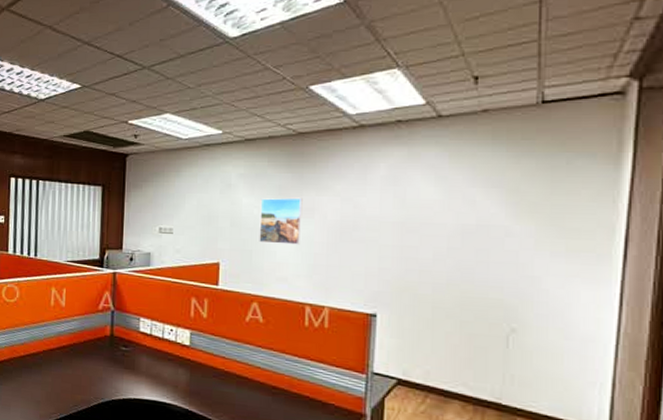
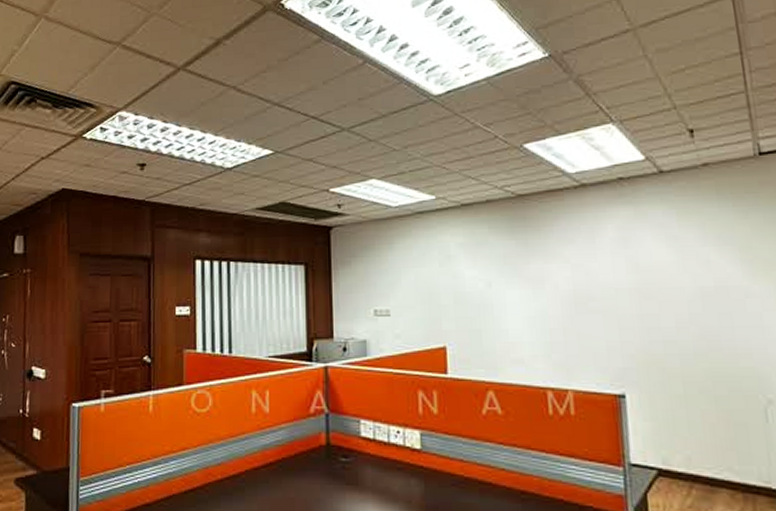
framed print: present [259,197,303,245] -> none [484,266,533,321]

